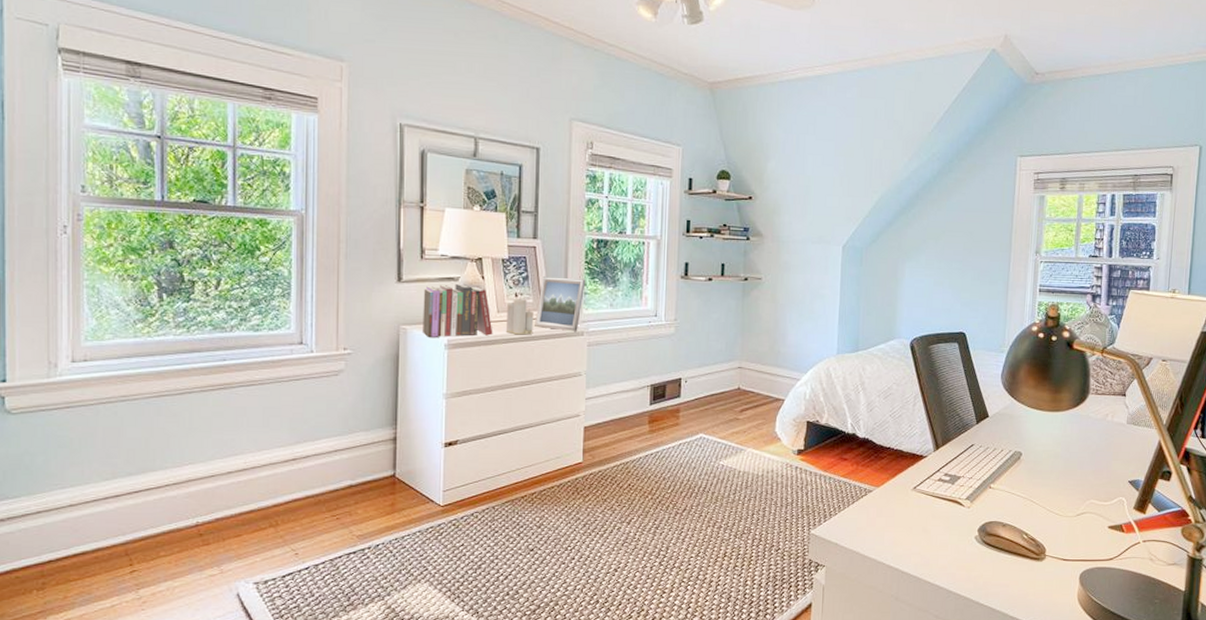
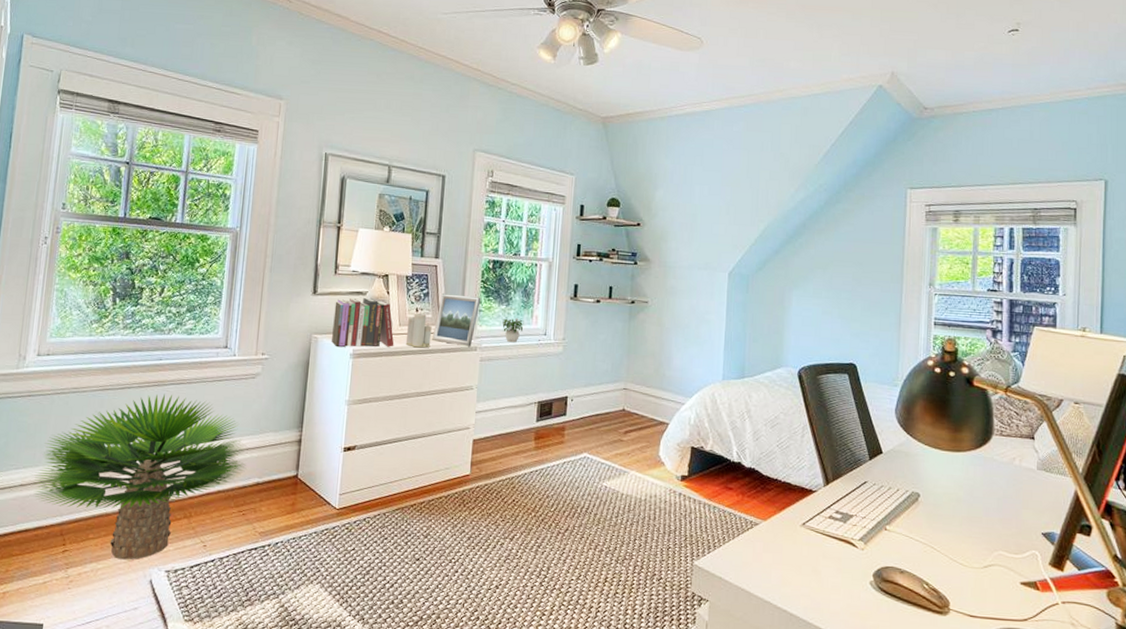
potted plant: none [85,397,337,575] -> present [33,394,247,560]
potted flower: none [610,299,633,326] -> present [502,318,524,343]

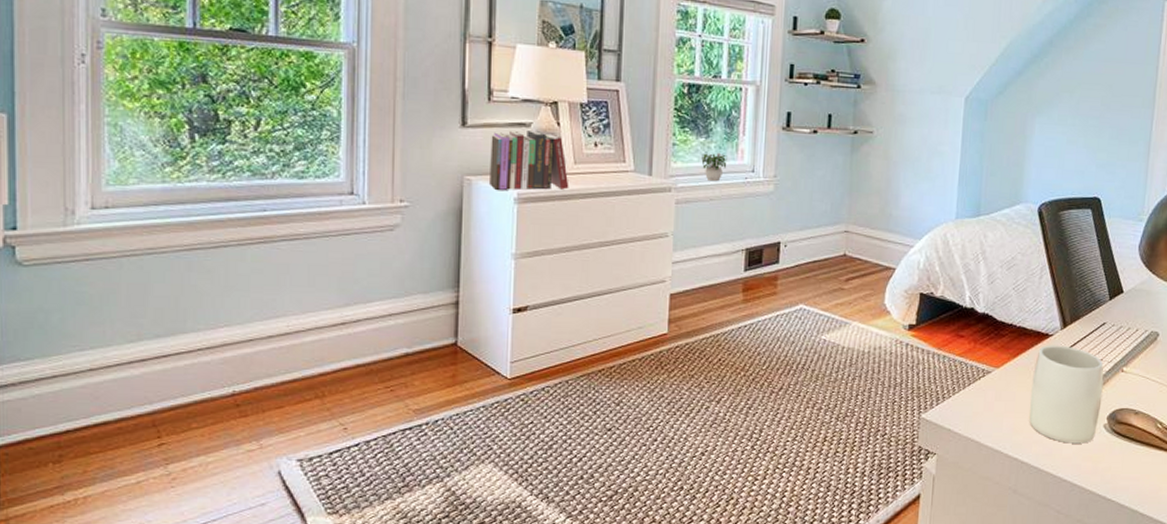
potted plant: present [33,394,247,560] -> none [107,252,391,450]
candle: present [405,311,432,348] -> none [583,146,615,190]
picture frame: present [432,293,481,346] -> none [616,124,675,187]
mug: none [796,500,868,600] -> present [1029,345,1104,444]

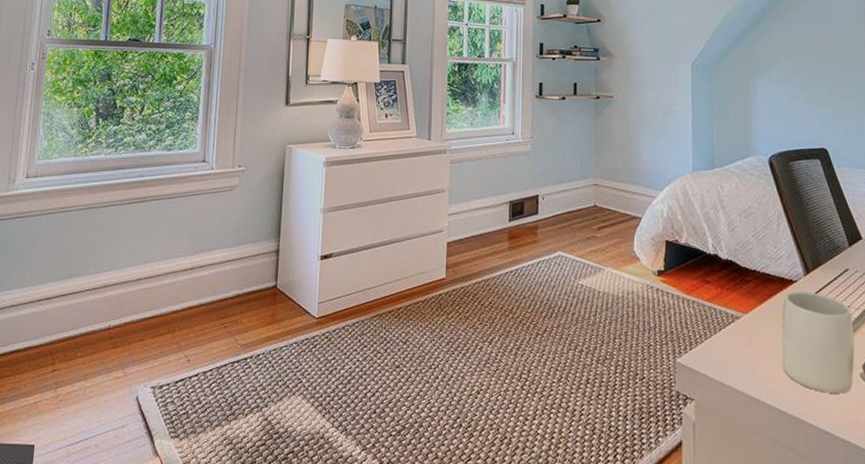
books: present [490,130,569,191] -> none [305,106,366,156]
potted flower: present [701,152,728,182] -> none [470,119,492,144]

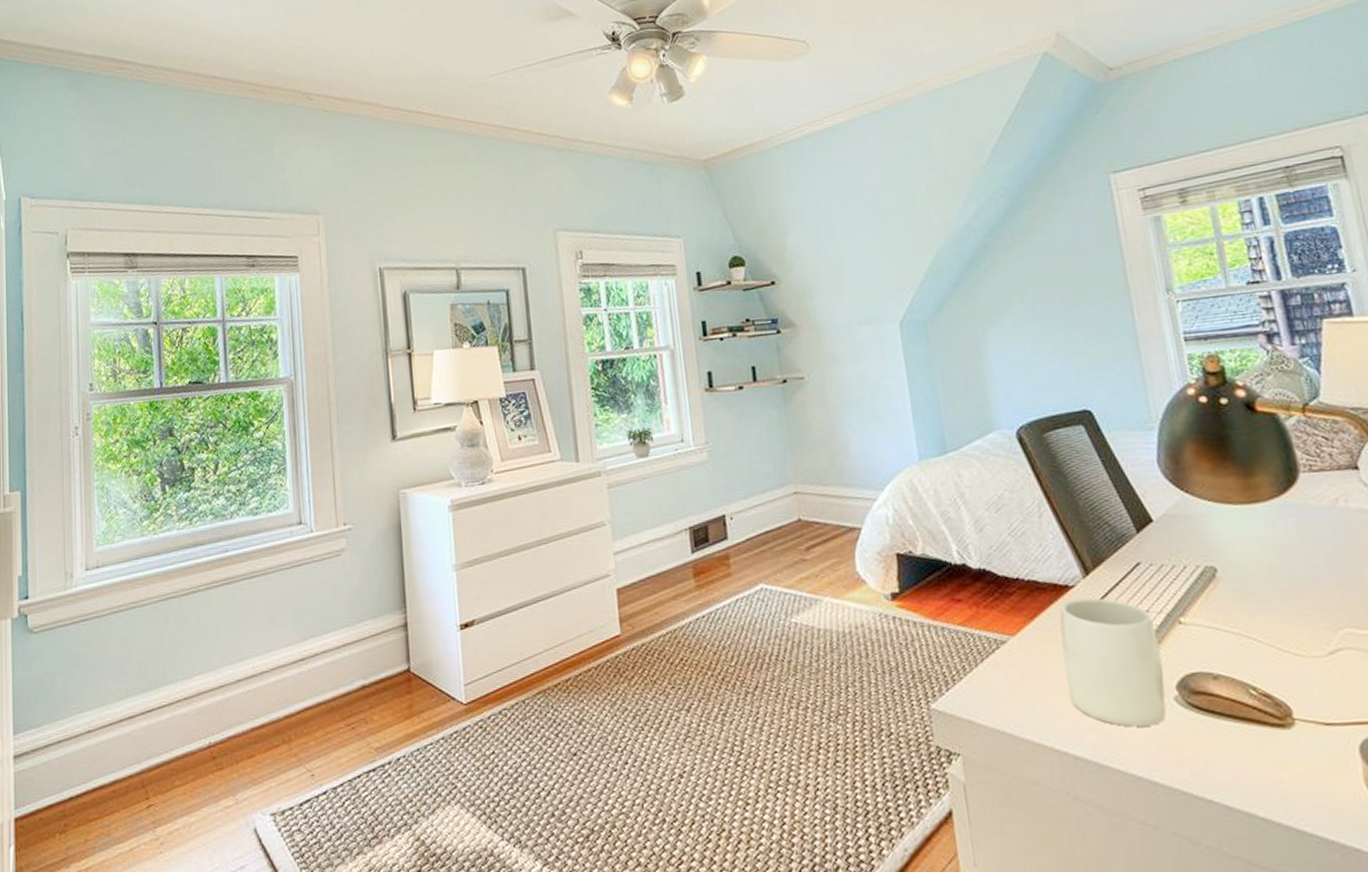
potted flower: none [470,119,492,144] -> present [626,426,654,459]

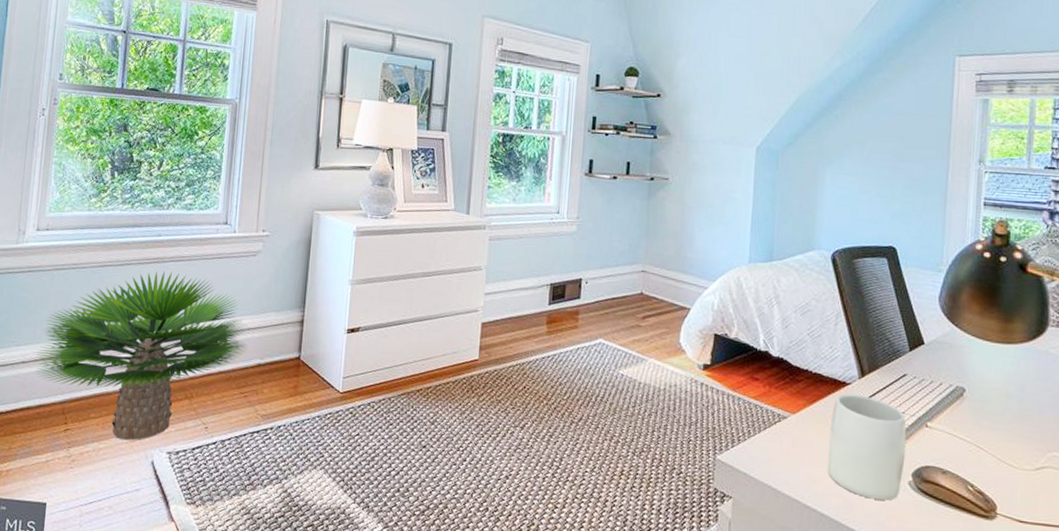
potted plant: none [101,592,347,807] -> present [34,271,248,440]
potted flower: present [626,426,654,459] -> none [512,195,536,222]

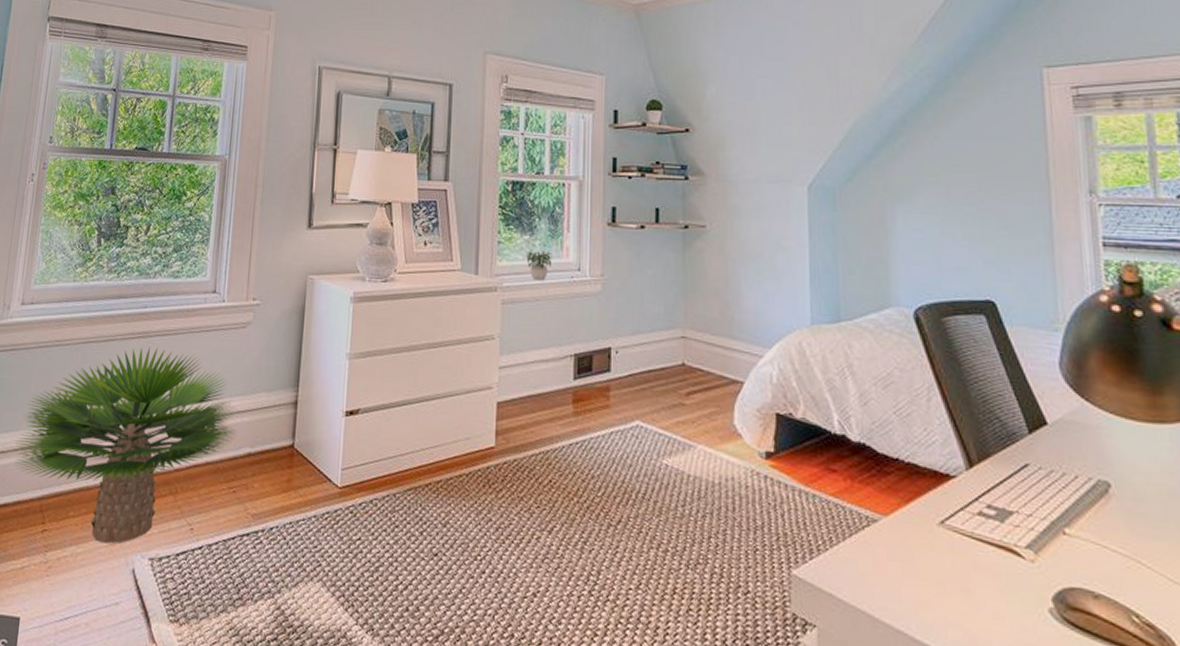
potted flower: none [512,195,536,222] -> present [526,250,553,281]
mug: present [828,393,907,500] -> none [935,489,1041,634]

